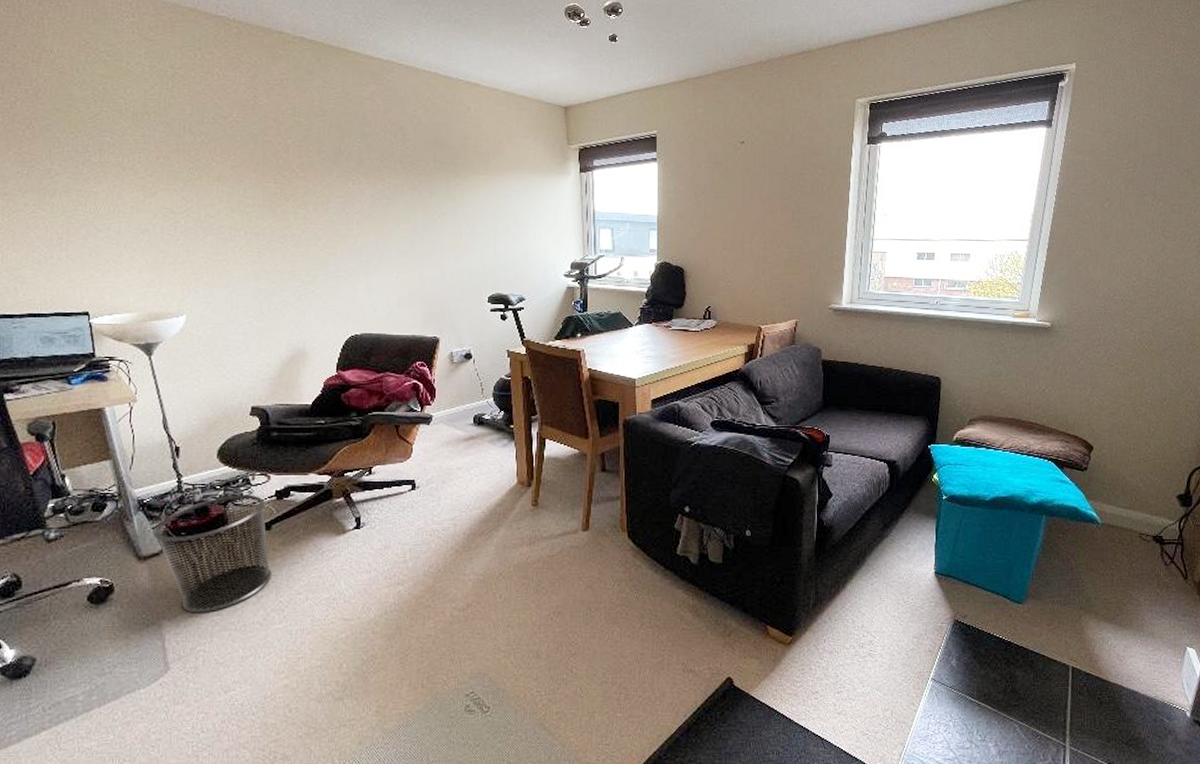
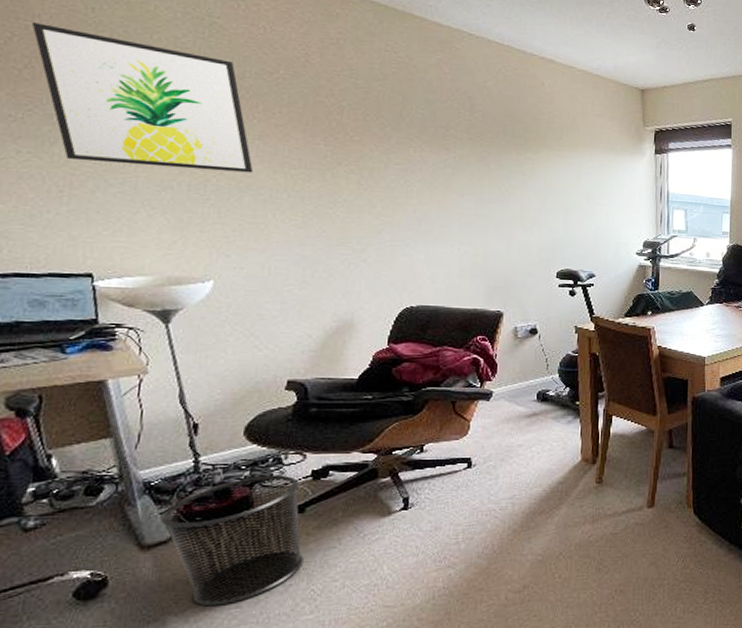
wall art: none [30,87,215,213] -> present [31,22,254,173]

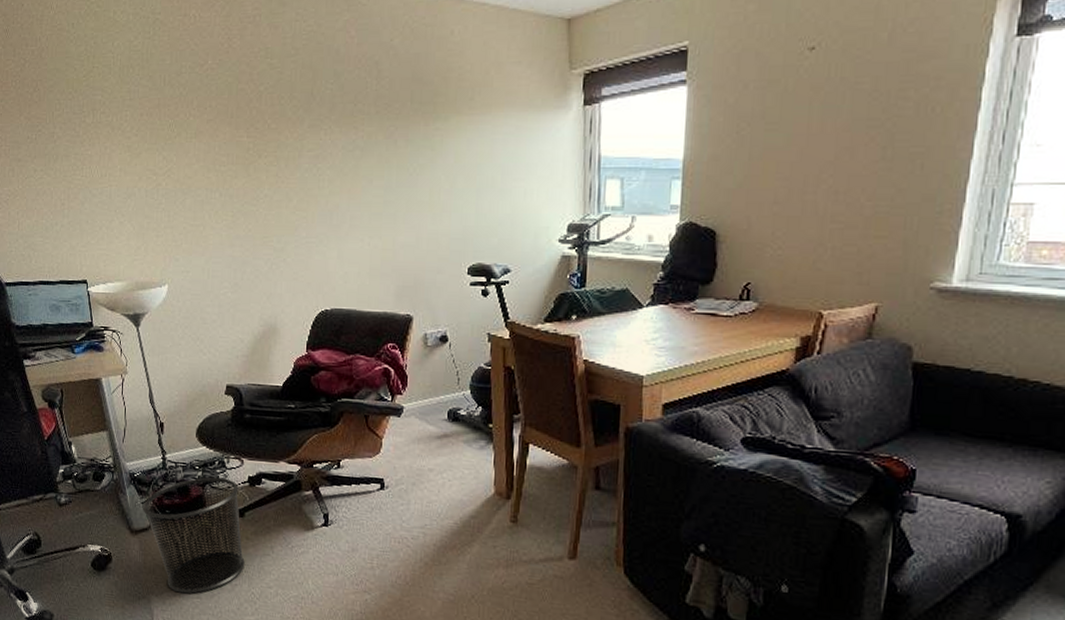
wall art: present [31,22,254,173] -> none [35,46,192,174]

